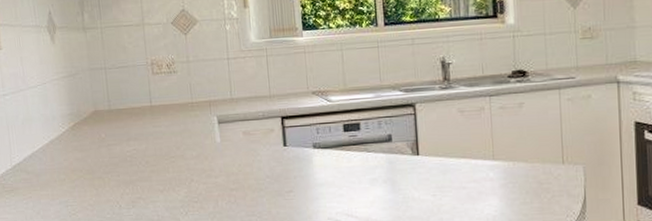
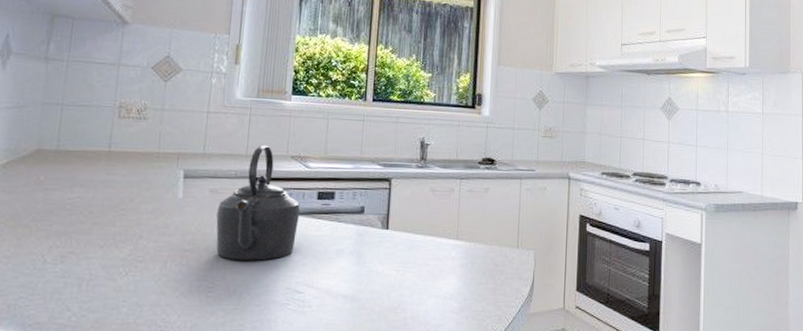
kettle: none [252,83,329,196] -> present [216,145,300,261]

